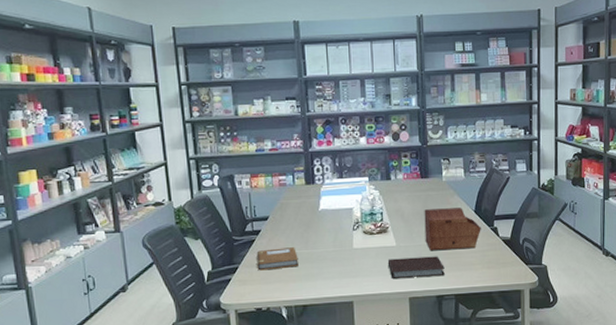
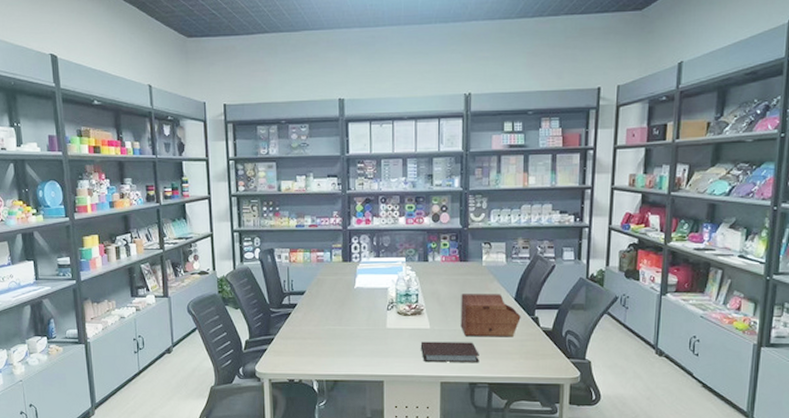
notebook: present [256,247,299,271] -> none [292,323,332,343]

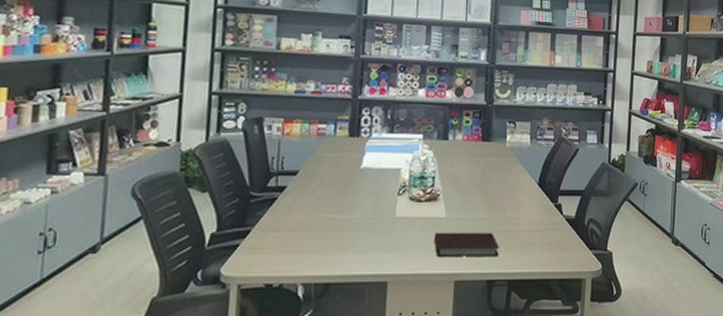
sewing box: present [460,294,521,337] -> none [480,177,544,227]

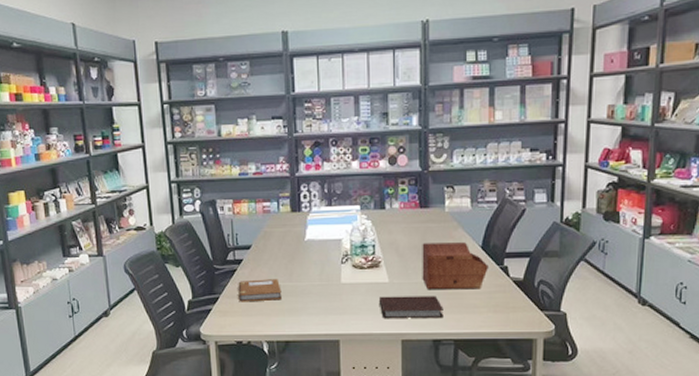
notebook: none [275,210,328,237] -> present [238,279,282,302]
sewing box: none [480,177,544,227] -> present [422,242,488,290]

